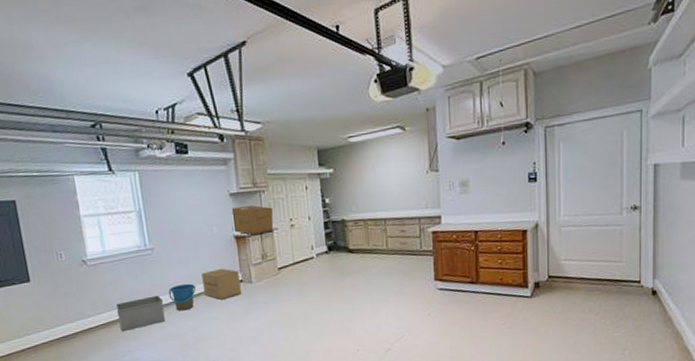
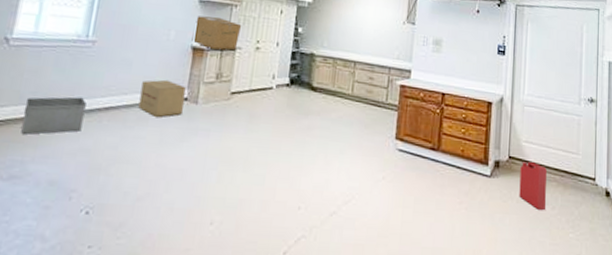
bucket: present [168,283,197,311] -> none [95,89,132,123]
fuel can: none [561,277,589,318] -> present [519,162,547,210]

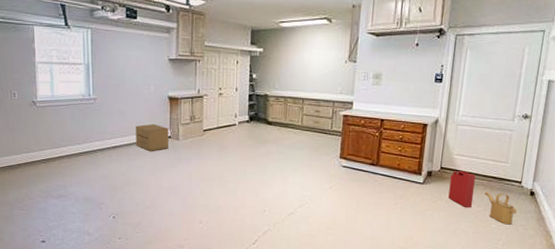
storage bin: present [21,96,86,135] -> none [57,140,99,168]
box: present [191,16,242,51] -> none [167,72,206,99]
watering can: none [558,190,595,234] -> present [485,192,517,225]

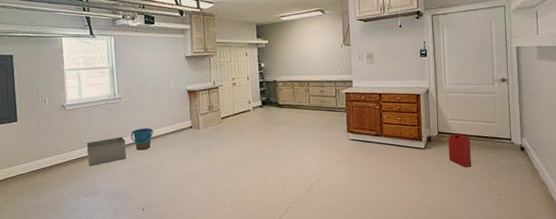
storage bin: none [57,140,99,168] -> present [86,137,127,166]
bucket: none [104,133,130,157] -> present [130,127,154,151]
box: present [136,123,168,152] -> none [159,116,190,143]
watering can: present [485,192,517,225] -> none [481,150,513,180]

